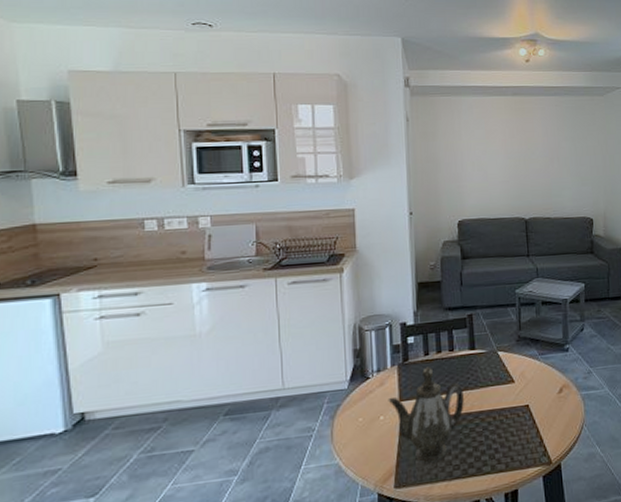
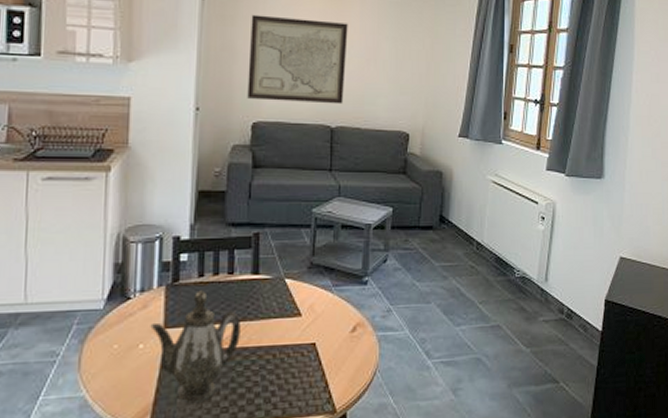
wall art: none [449,128,534,201] -> present [247,14,348,105]

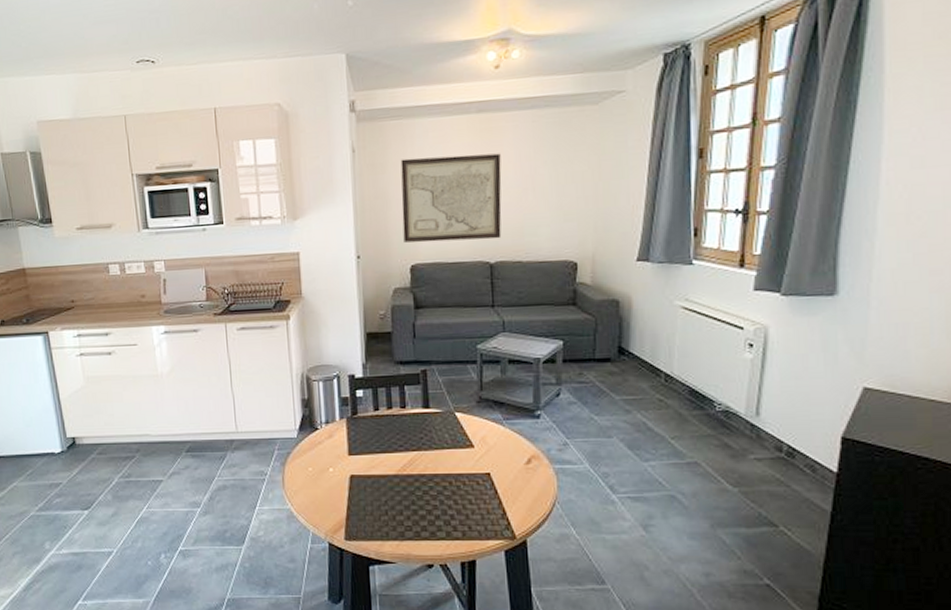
teapot: present [150,290,241,403] -> none [337,422,417,520]

